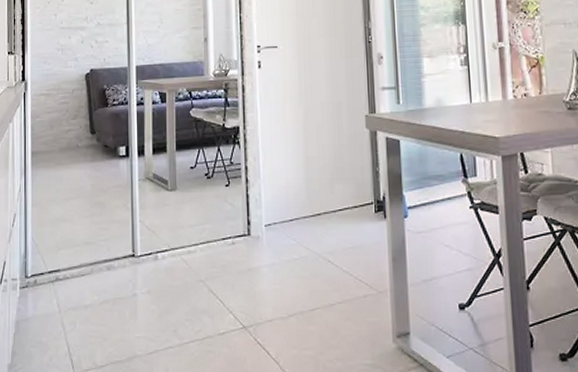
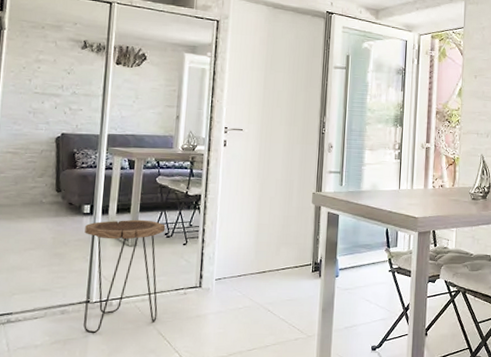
side table: none [122,159,206,292] -> present [83,219,166,334]

